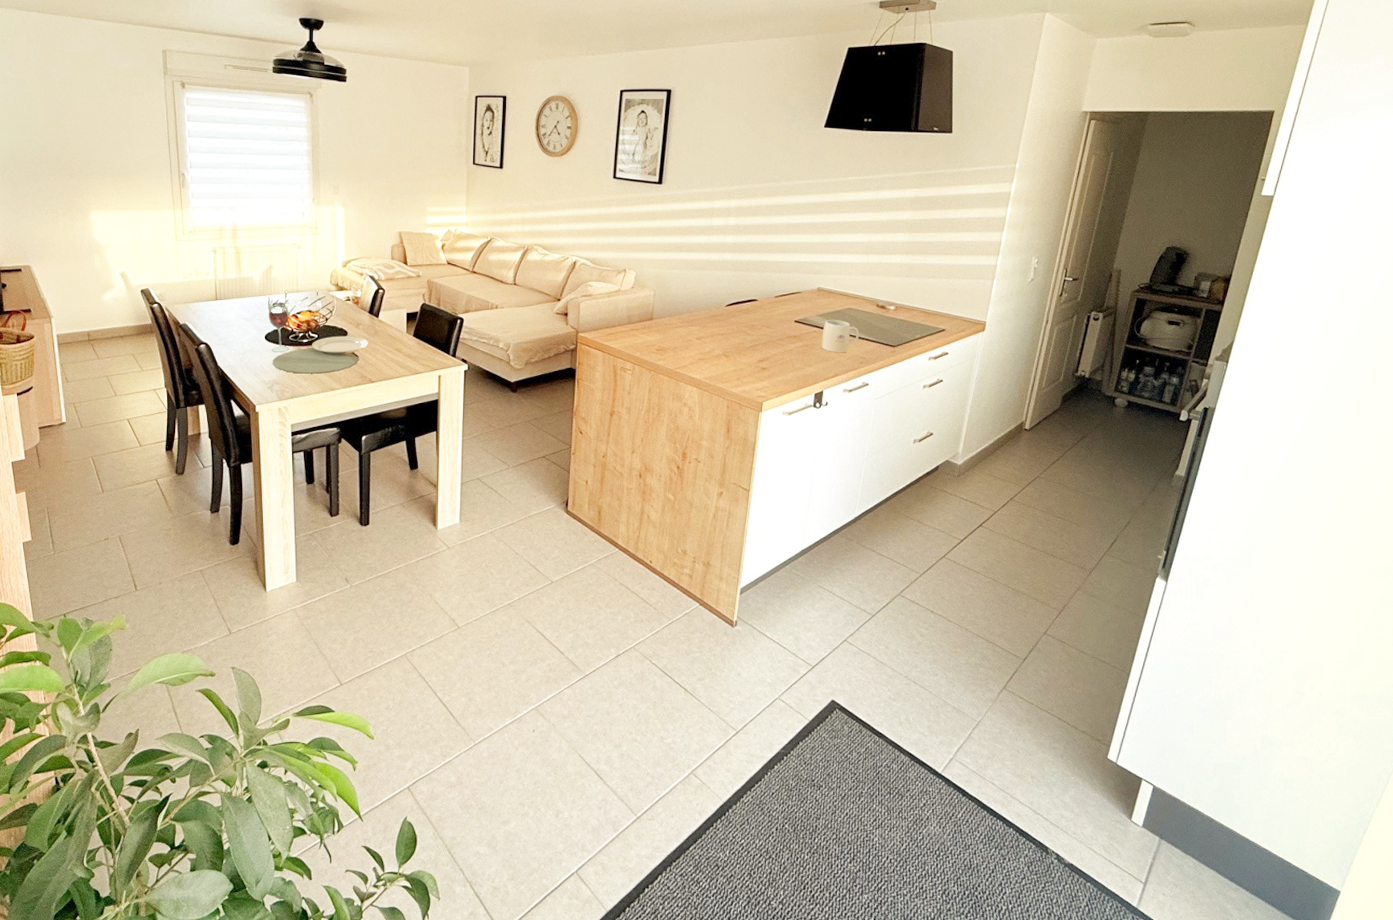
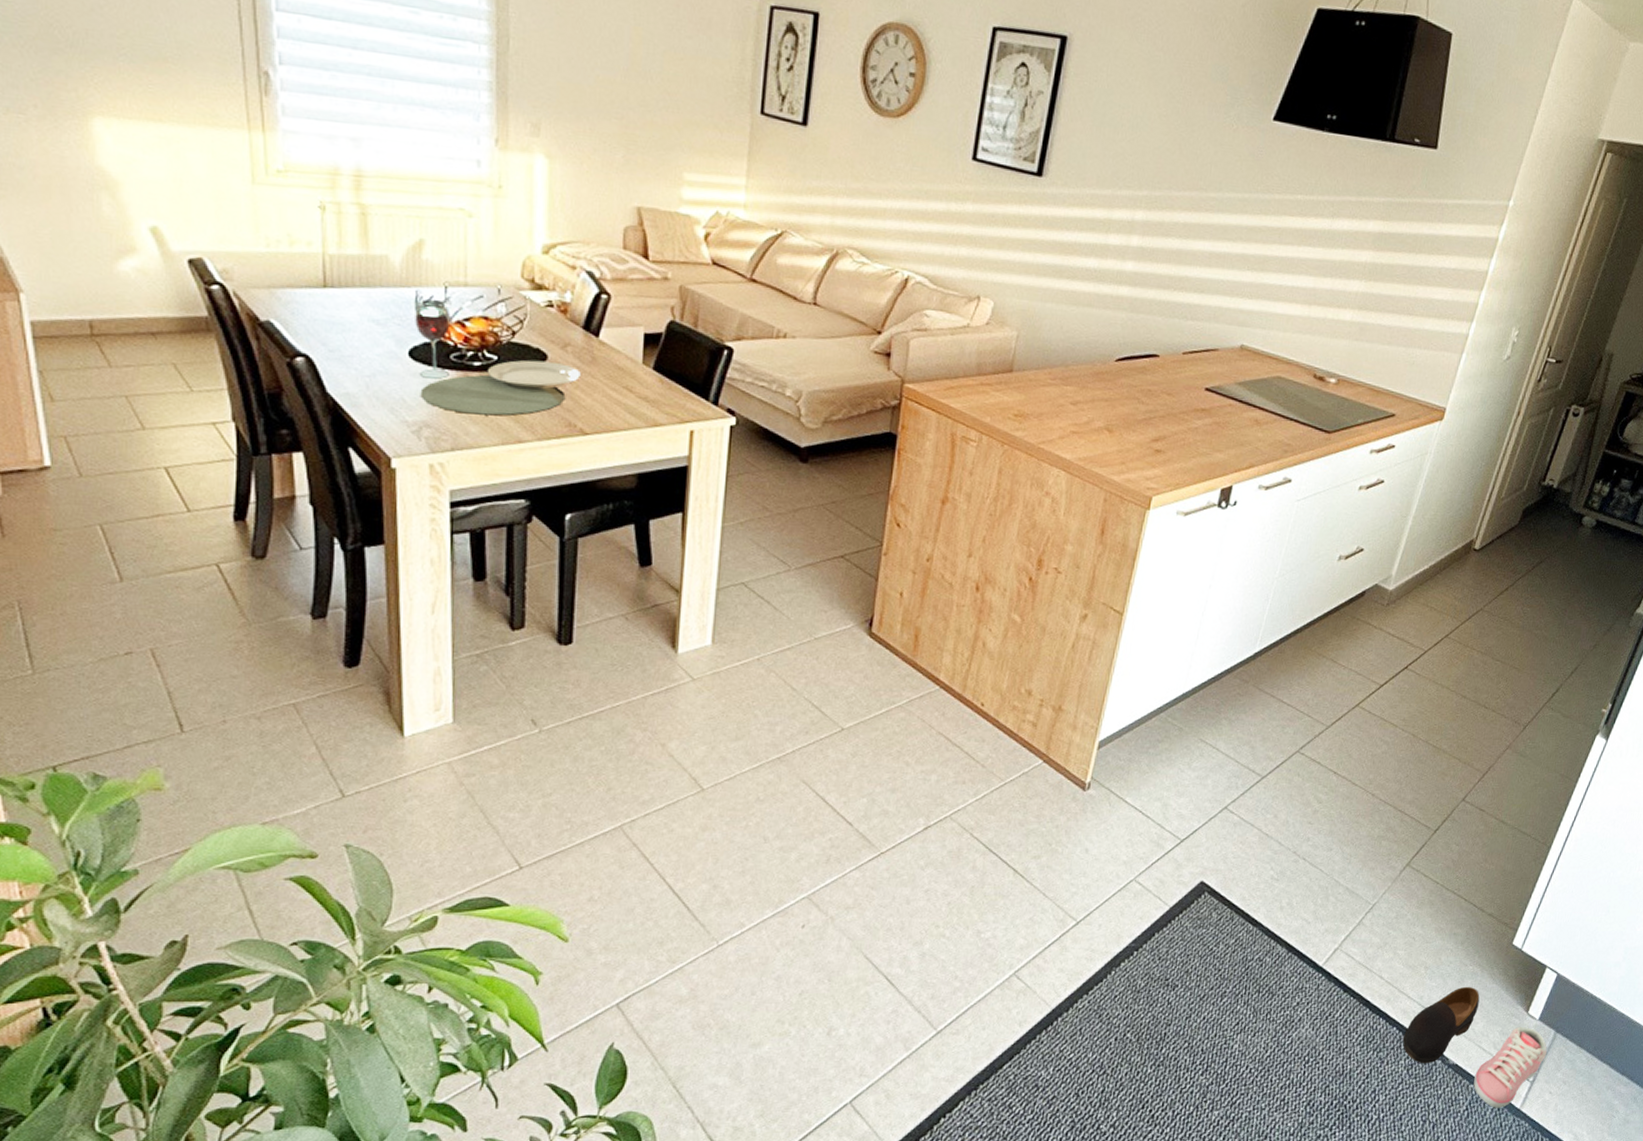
mug: present [821,319,859,353] -> none [1236,389,1288,437]
shoe: none [1020,794,1084,861] -> present [1402,986,1480,1063]
sneaker: none [1090,833,1154,906] -> present [1473,1027,1547,1108]

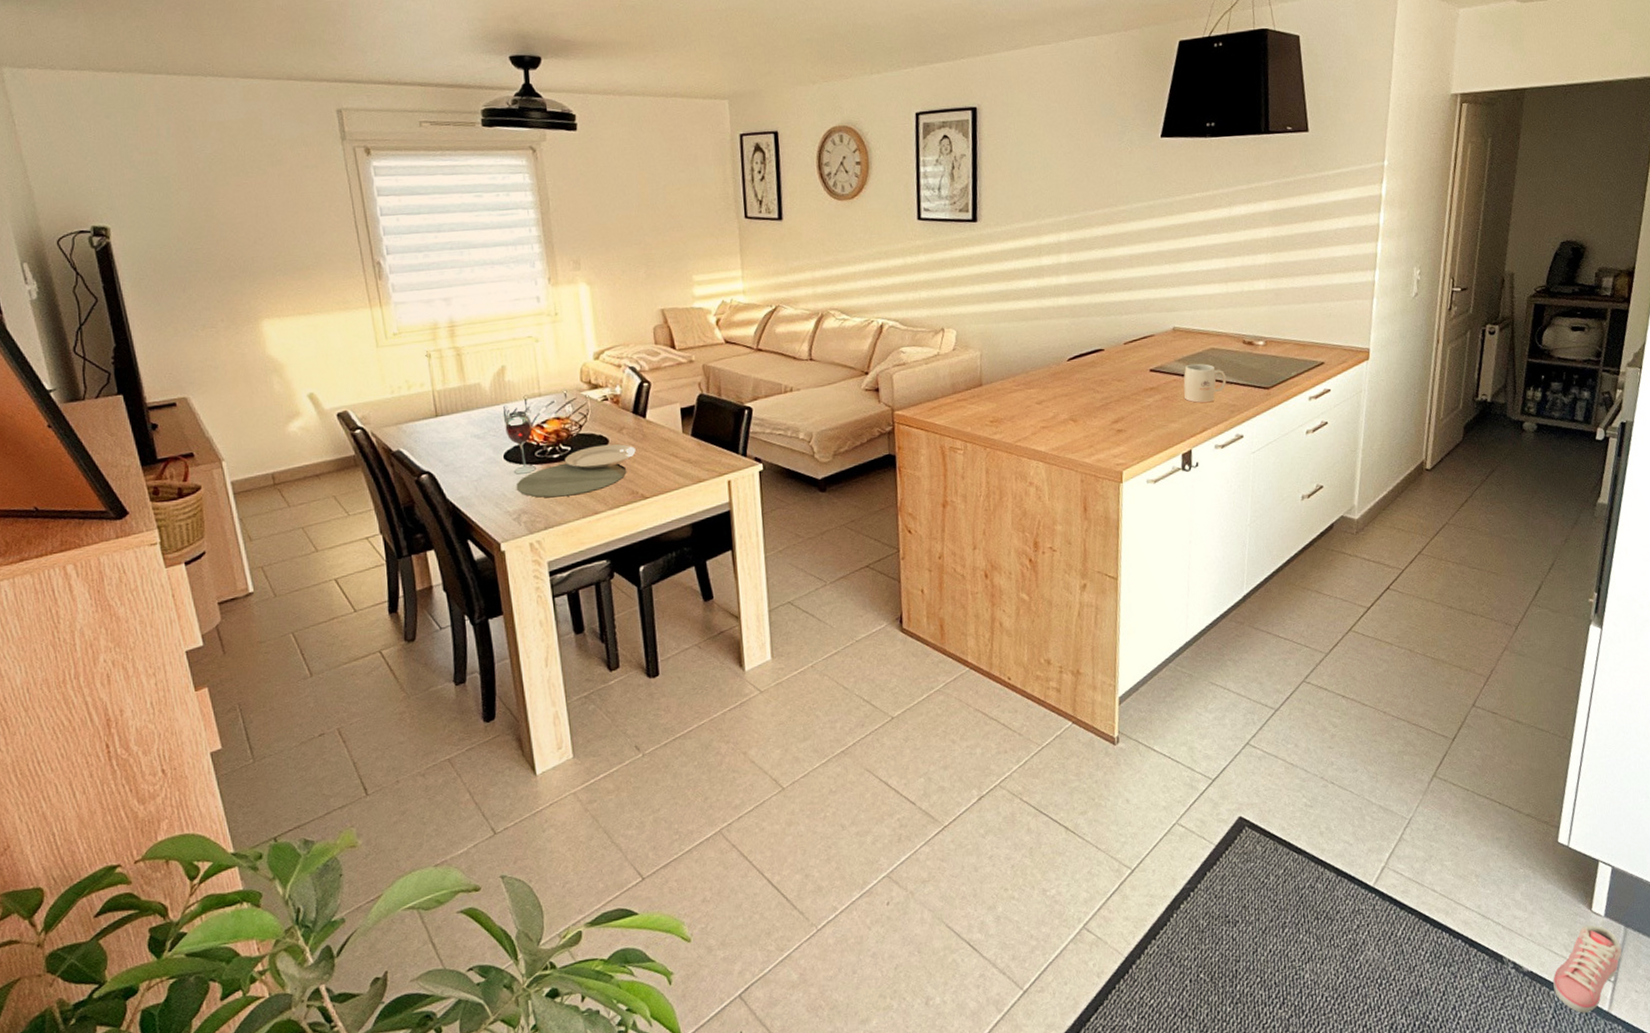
mug: none [1236,389,1288,437] -> present [1183,363,1227,404]
shoe: present [1402,986,1480,1063] -> none [1470,889,1540,974]

